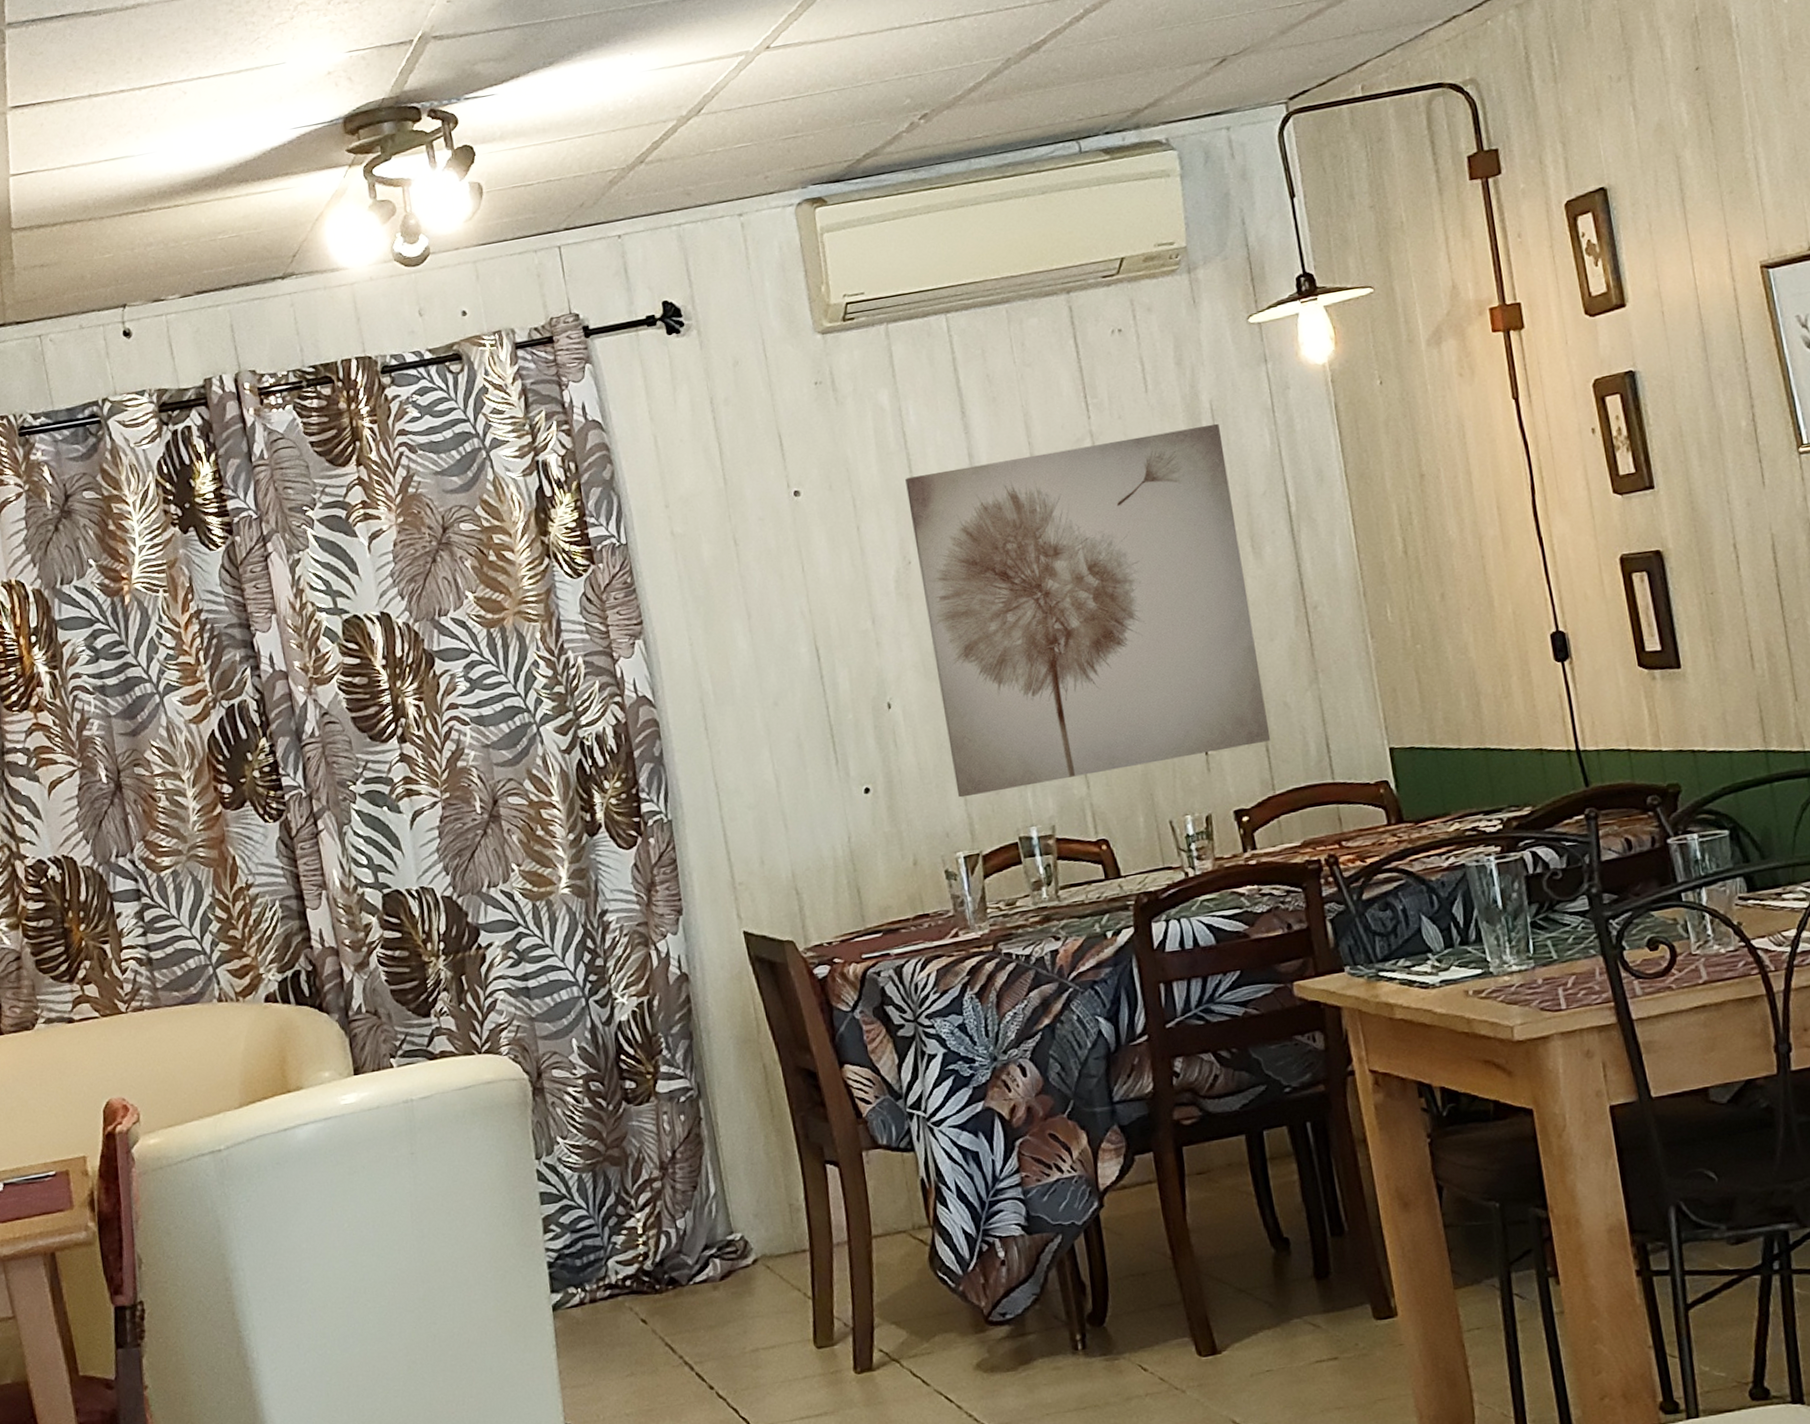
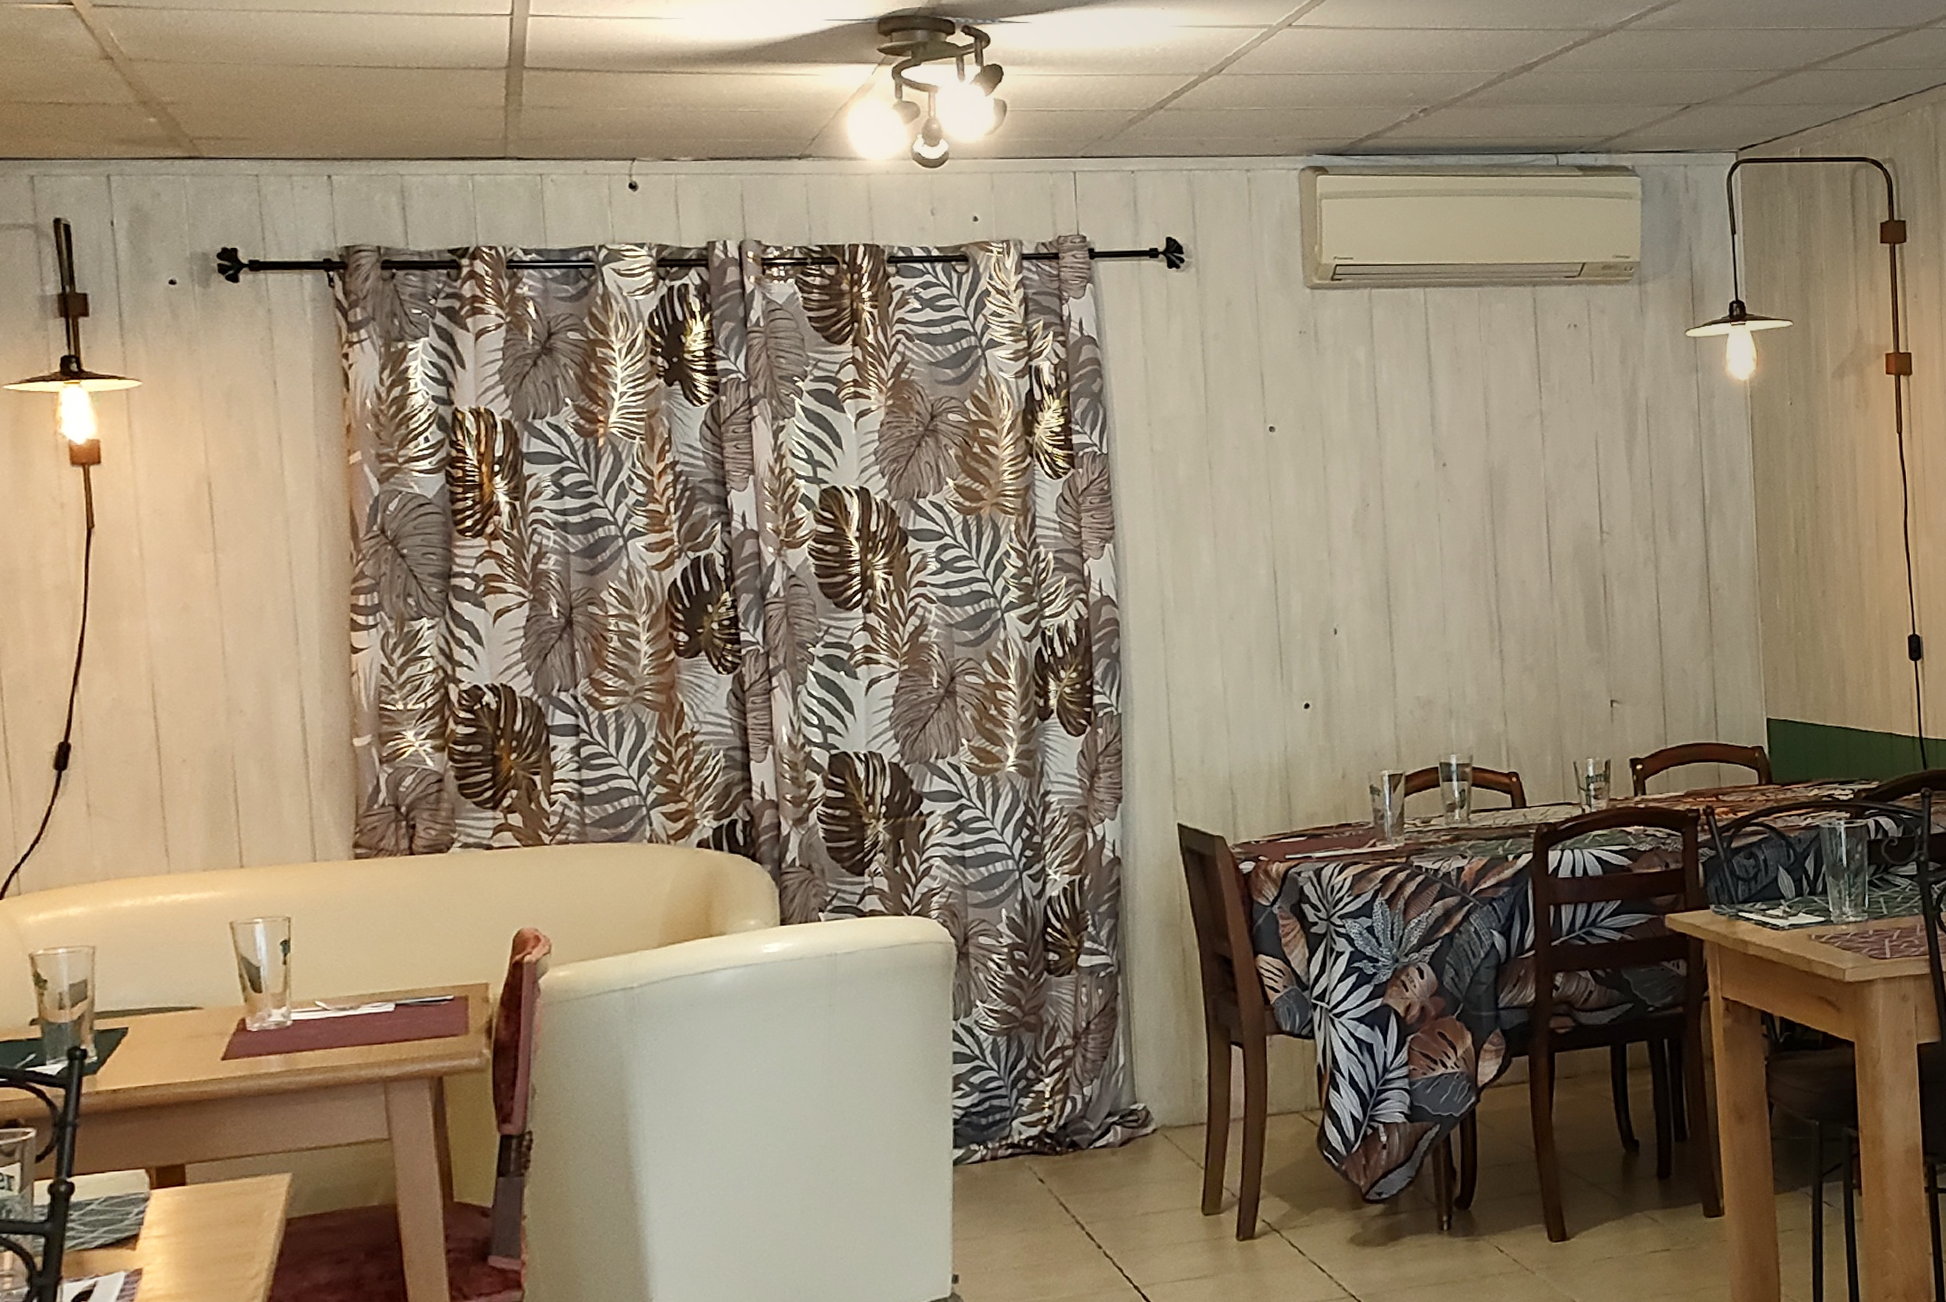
wall art: present [905,423,1271,798] -> none [1372,418,1668,722]

